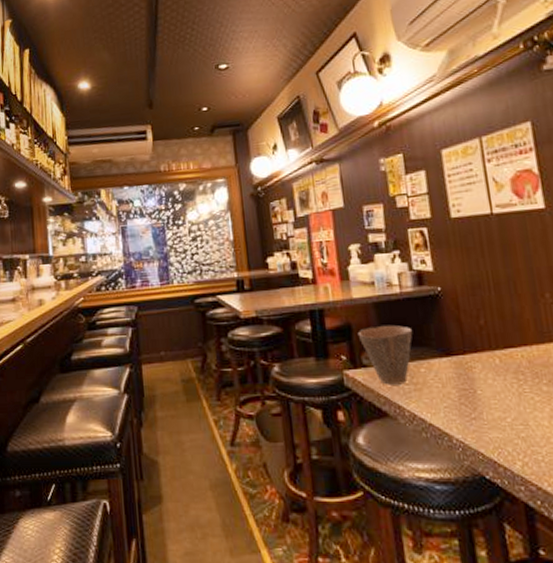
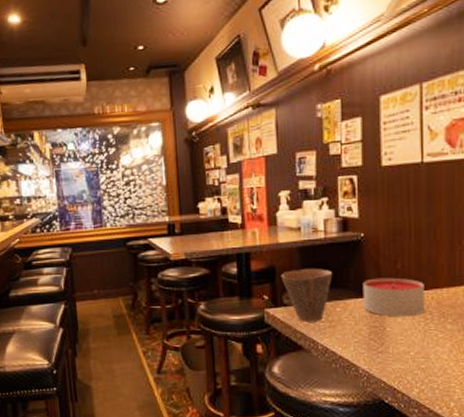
candle: none [445,334,516,378] -> present [362,277,424,317]

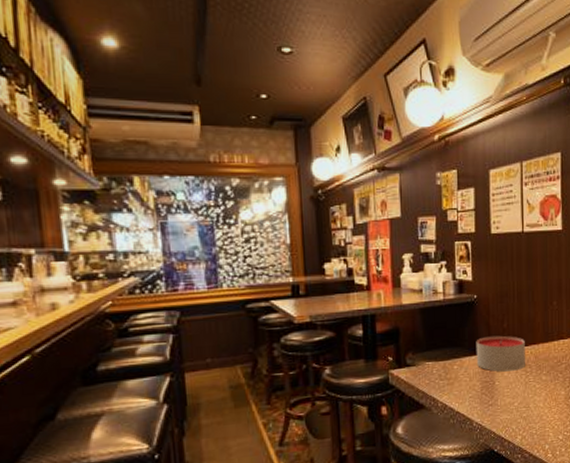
cup: present [280,268,333,322] -> none [404,328,451,381]

